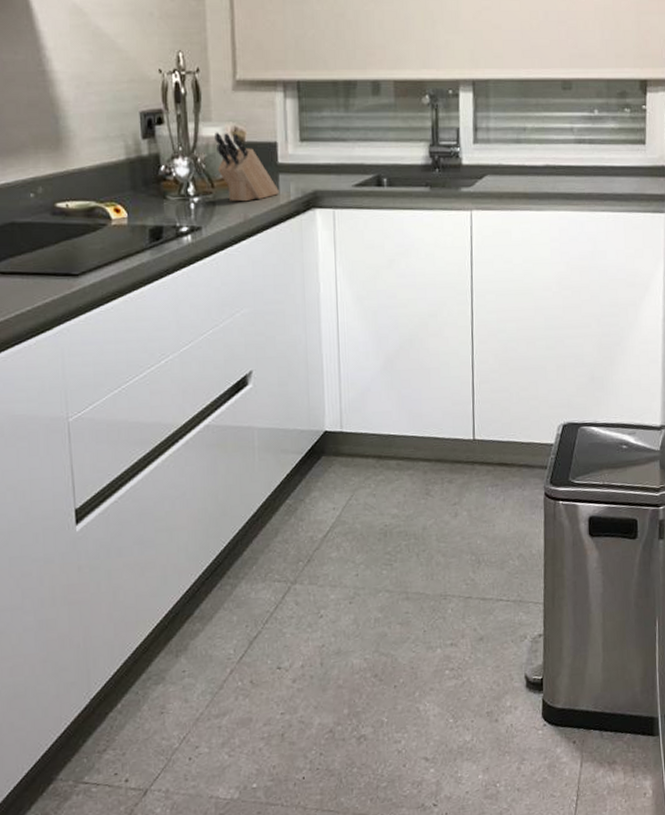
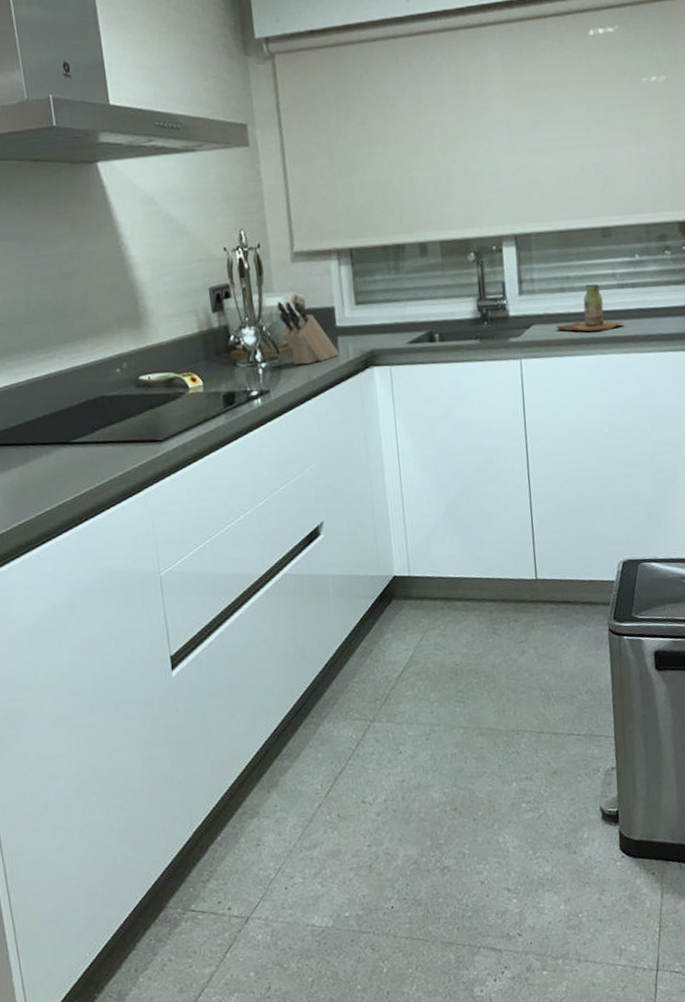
bottle: none [509,137,579,187] -> present [555,283,624,332]

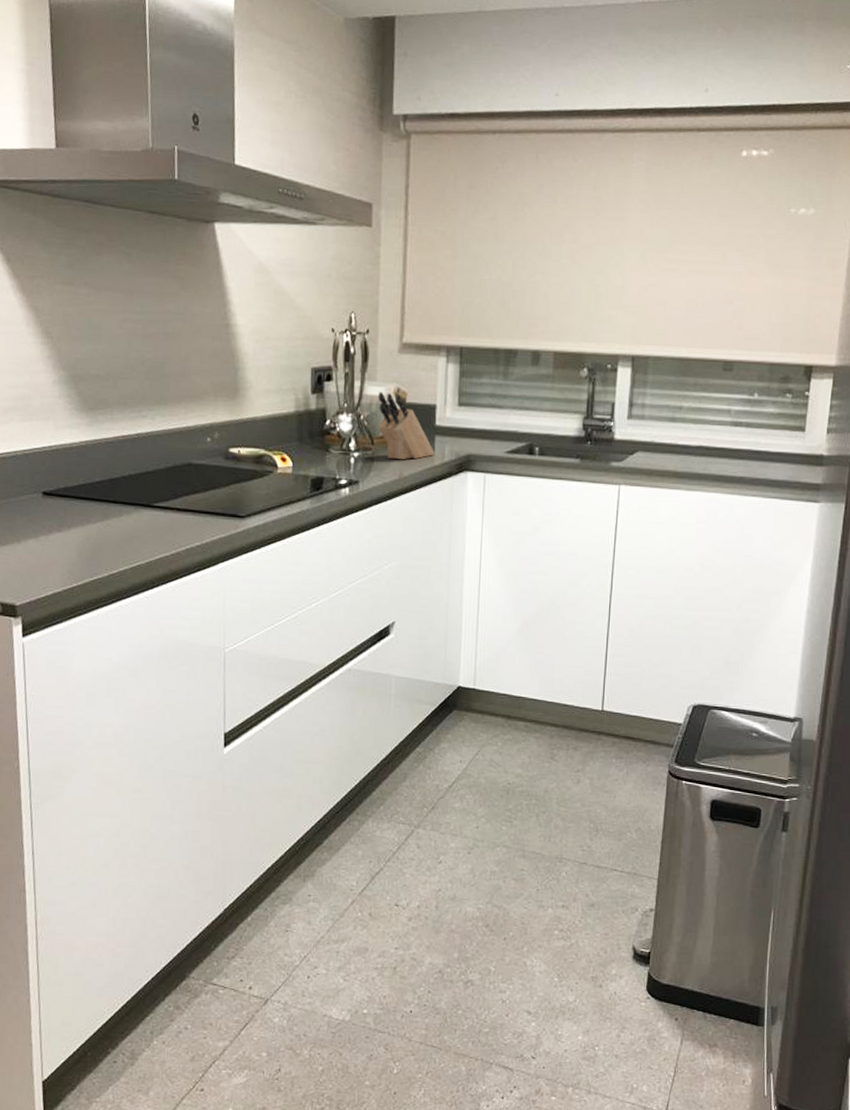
bottle: present [555,283,624,332] -> none [660,417,732,468]

